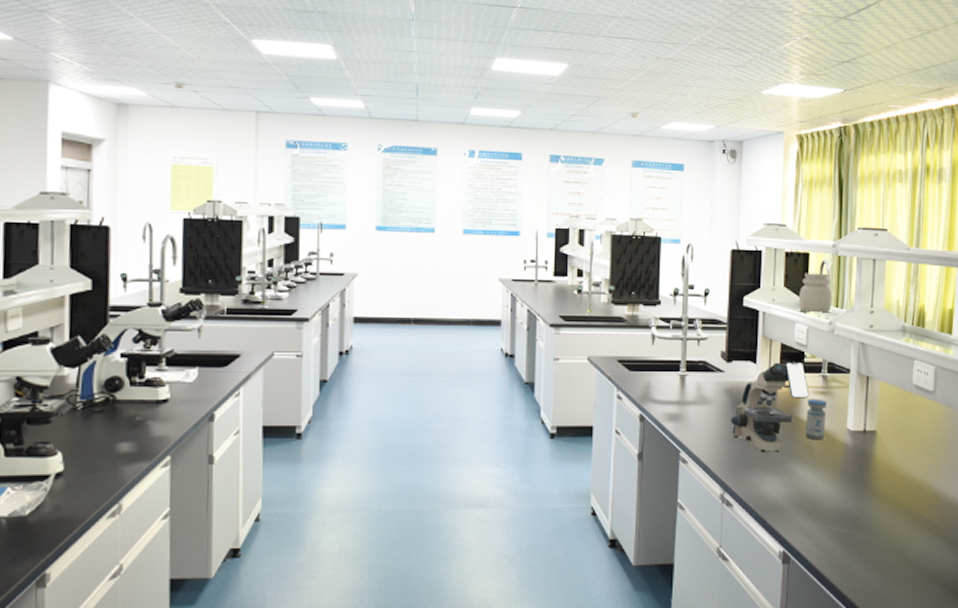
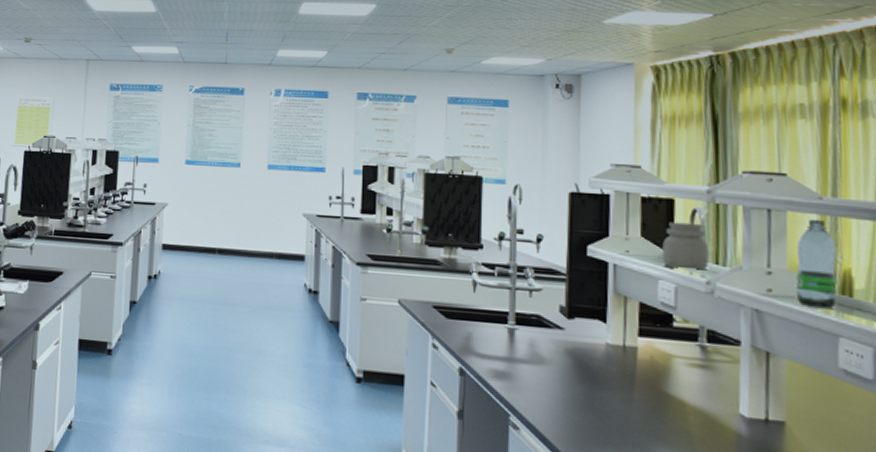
microscope: present [731,362,810,452] -> none [574,324,683,432]
medicine bottle: present [805,399,827,440] -> none [677,371,708,424]
bottle: none [889,266,916,339] -> present [796,218,837,310]

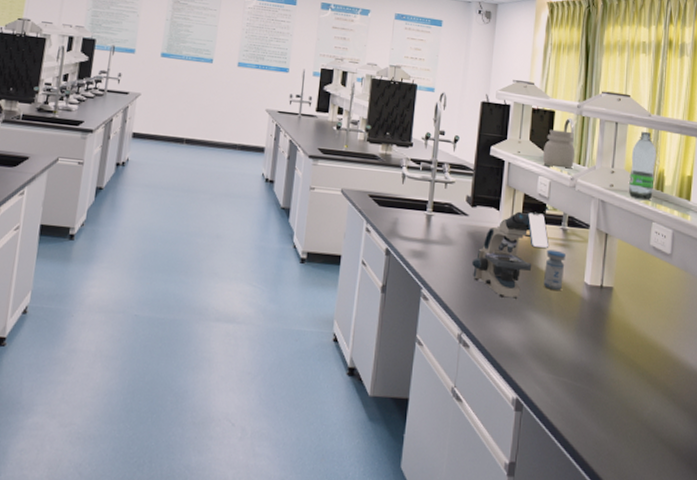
microscope: none [574,324,683,432] -> present [472,211,550,299]
medicine bottle: none [677,371,708,424] -> present [543,249,565,291]

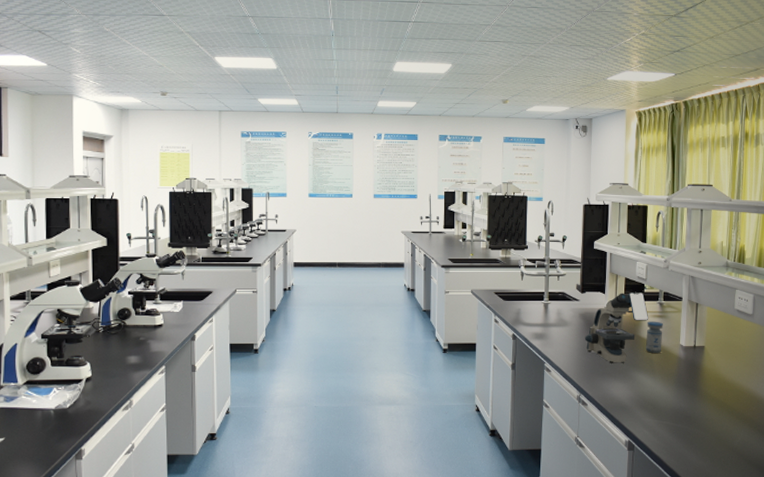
jar: present [542,129,575,169] -> none [639,221,666,253]
bottle: present [629,131,656,201] -> none [715,214,737,273]

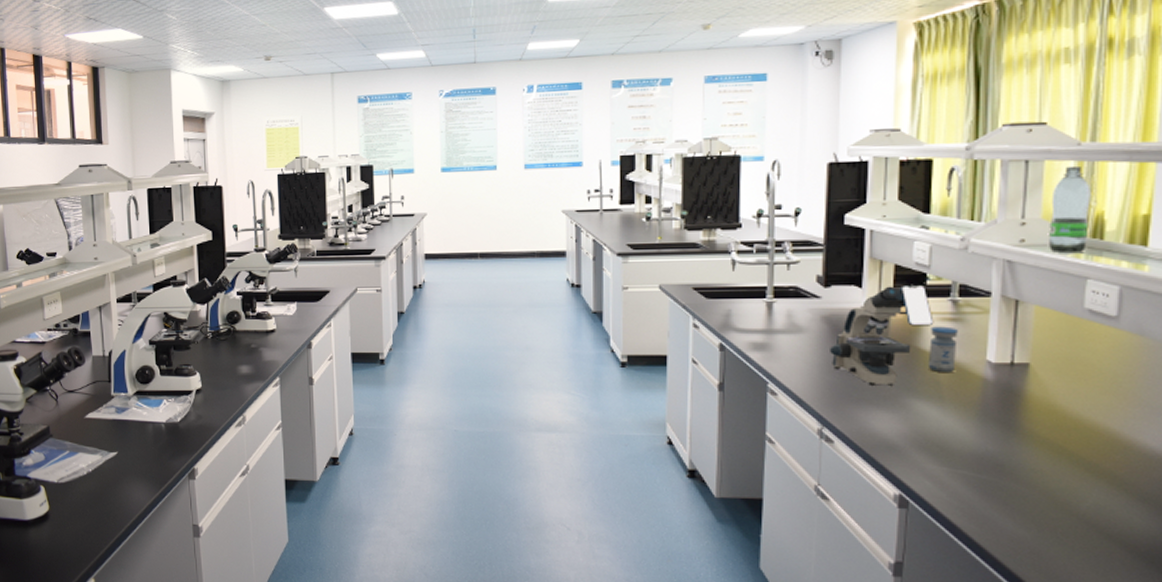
bottle: none [715,214,737,273] -> present [1049,165,1091,254]

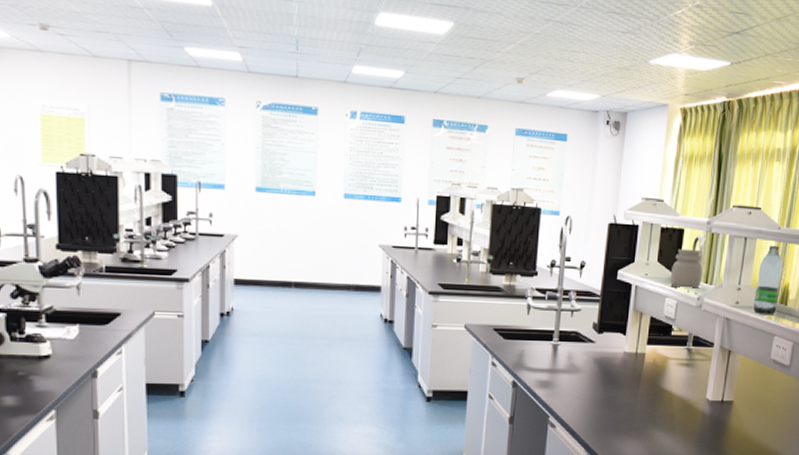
microscope: present [830,285,934,386] -> none [598,335,674,419]
jar: none [917,181,964,228] -> present [670,248,702,289]
medicine bottle: present [927,326,958,374] -> none [666,370,689,409]

